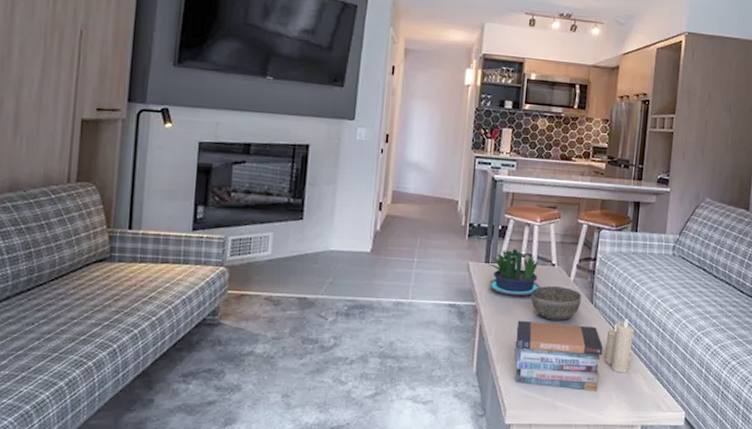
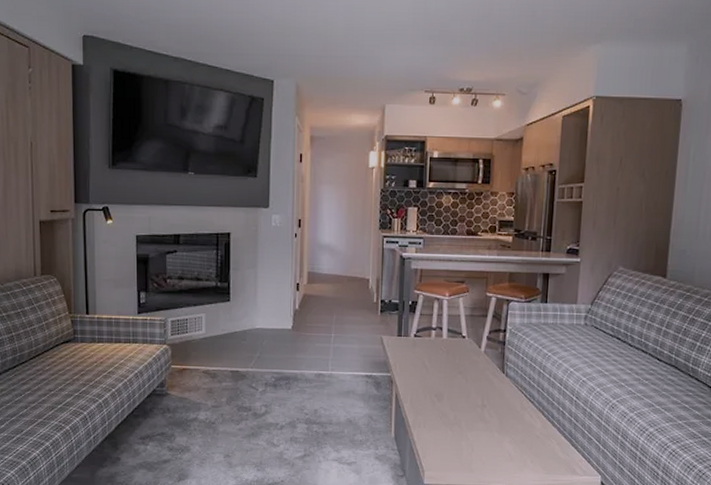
potted plant: present [488,249,541,297] -> none [401,323,453,367]
book stack: present [513,320,603,391] -> none [428,389,516,455]
bowl: present [531,286,581,321] -> none [443,357,492,390]
candle: present [604,319,635,373] -> none [518,387,547,439]

